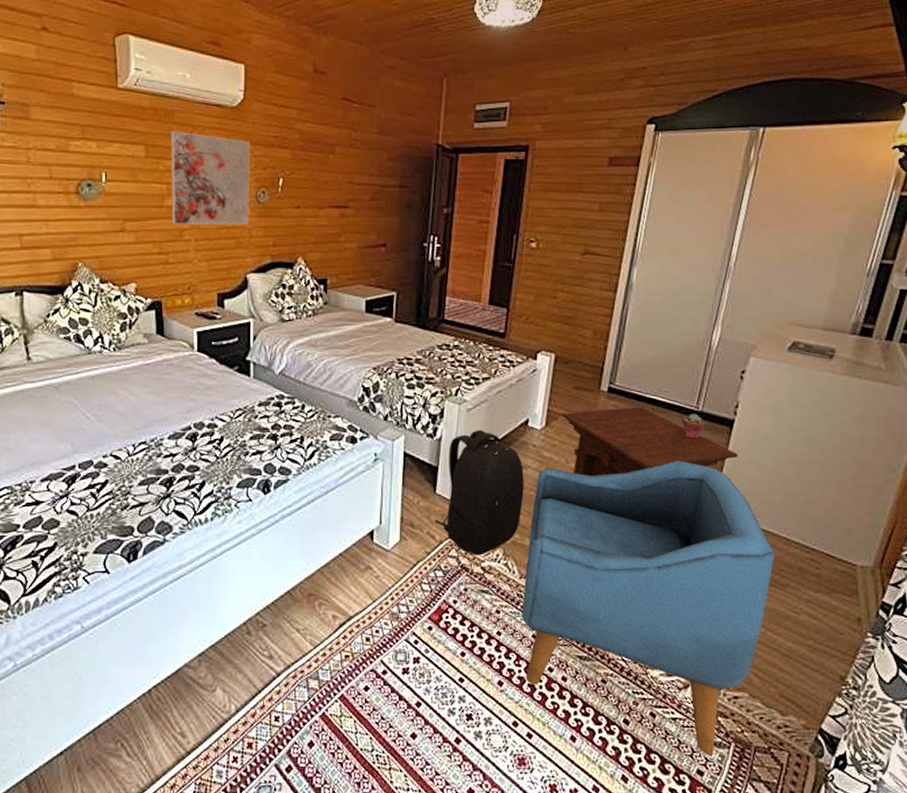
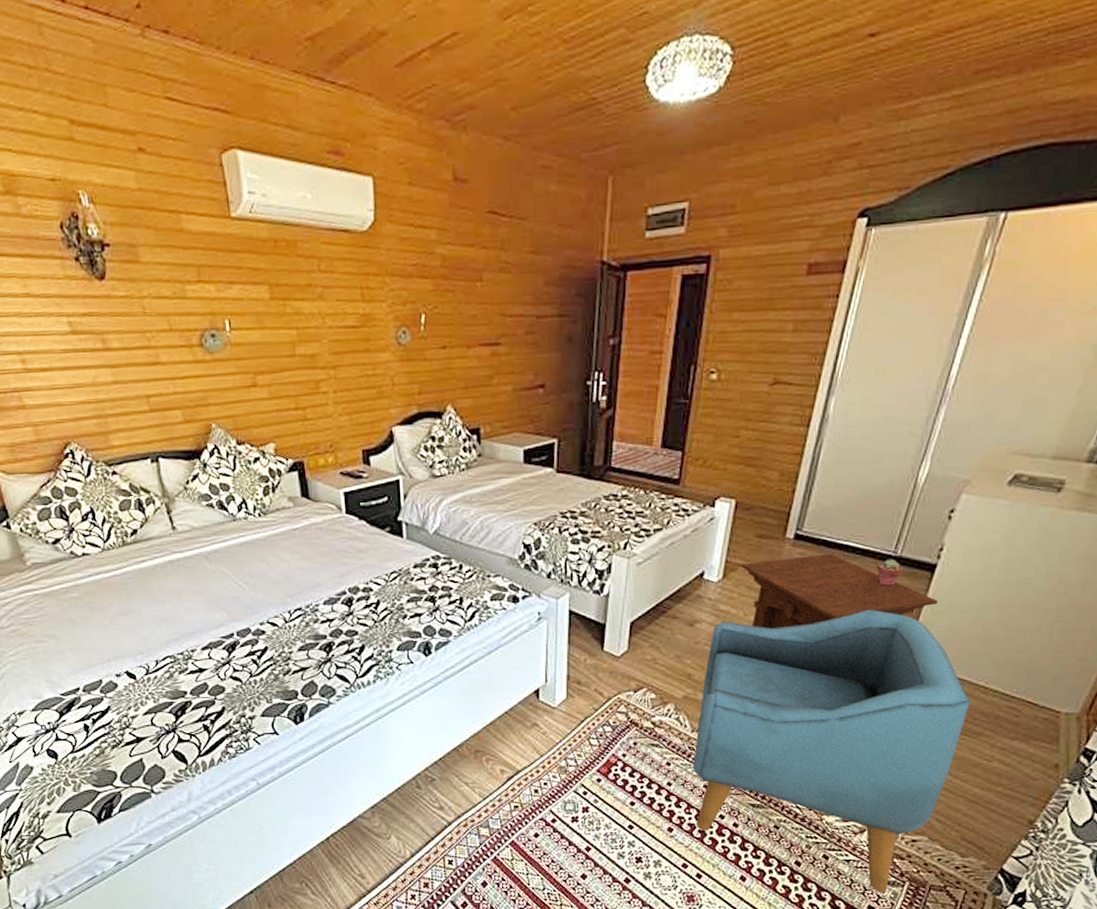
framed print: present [170,131,250,225] -> none [295,265,391,375]
backpack: present [434,430,524,556] -> none [602,585,698,711]

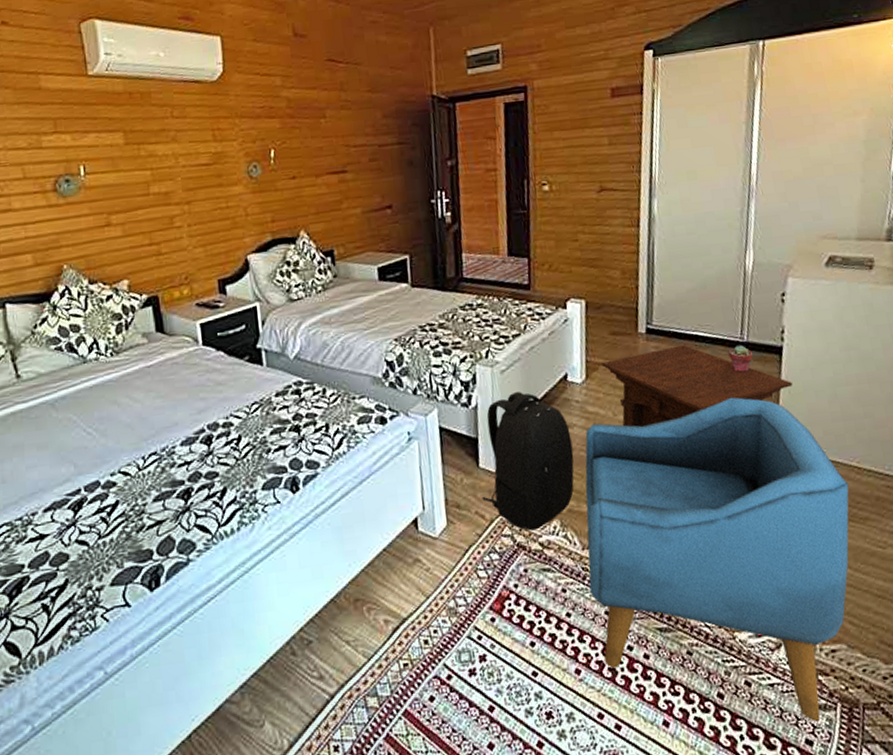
backpack: none [602,585,698,711] -> present [482,392,574,531]

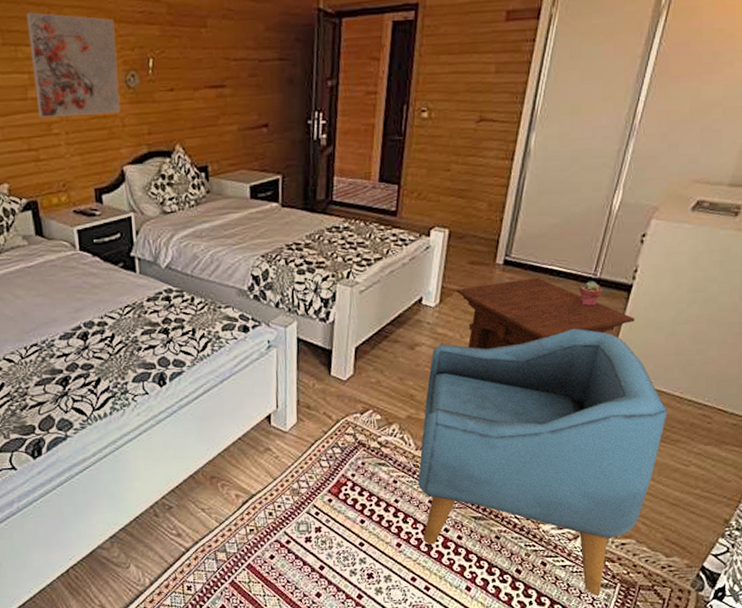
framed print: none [149,113,244,212] -> present [25,12,121,117]
backpack: present [482,392,574,531] -> none [330,311,419,432]

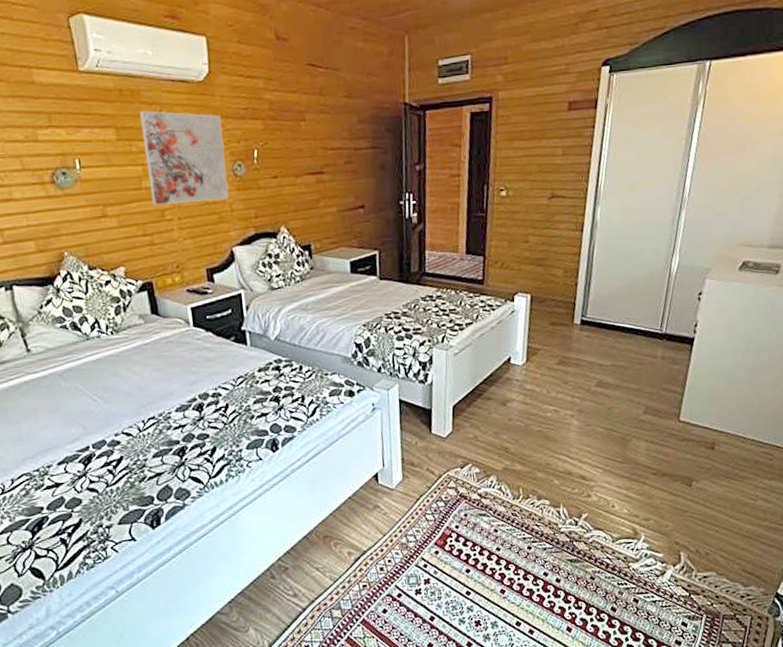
armchair: present [418,328,668,596] -> none [516,379,734,628]
side table: present [455,277,635,350] -> none [540,335,699,403]
potted succulent: present [579,281,603,306] -> none [648,336,669,359]

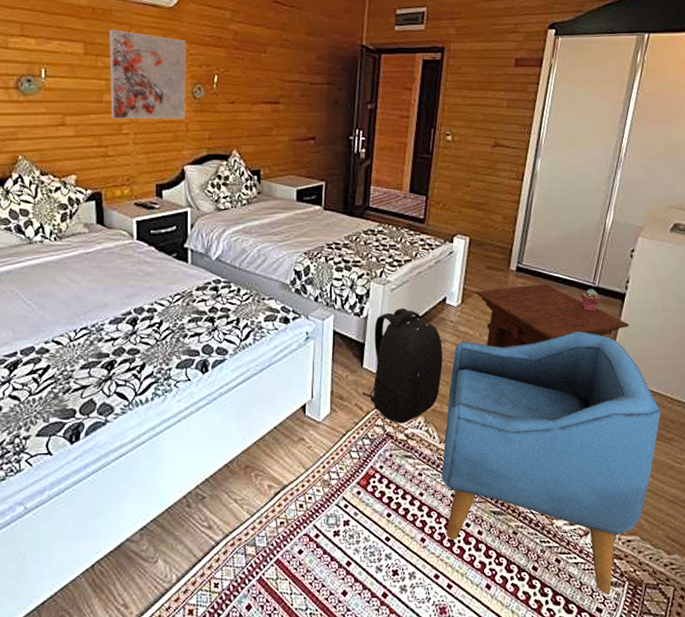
backpack: none [432,371,512,484] -> present [362,308,443,424]
armchair: none [516,379,734,628] -> present [441,331,661,594]
side table: none [540,335,699,403] -> present [475,284,629,349]
potted succulent: none [648,336,669,359] -> present [581,289,601,311]

